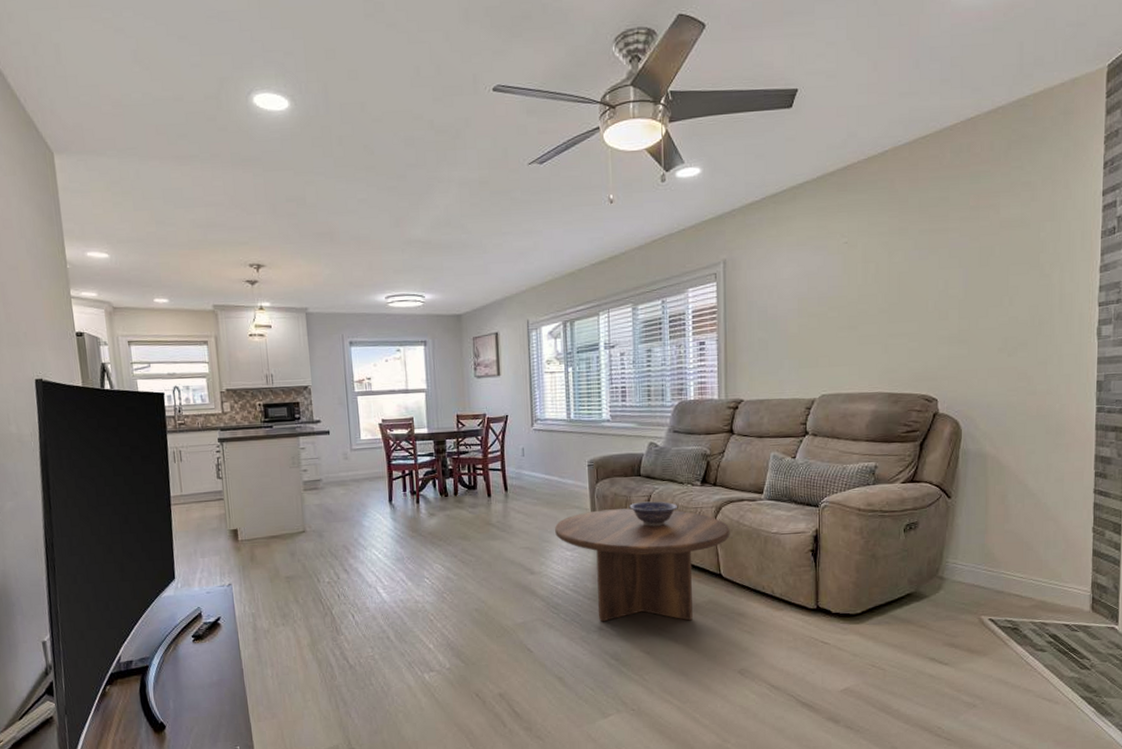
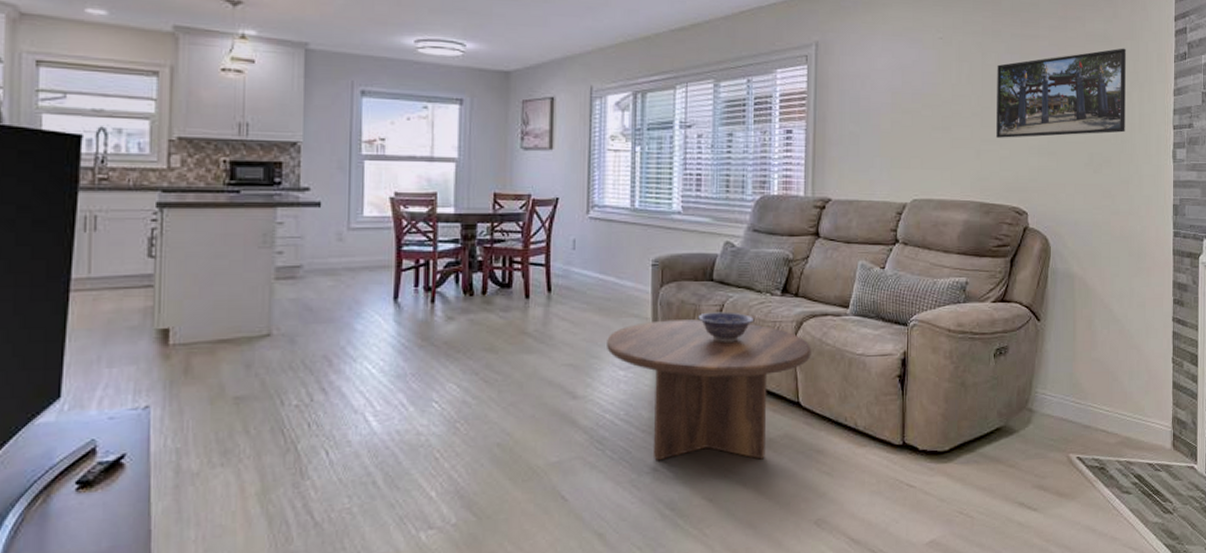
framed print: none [904,230,1045,331] -> present [996,48,1126,138]

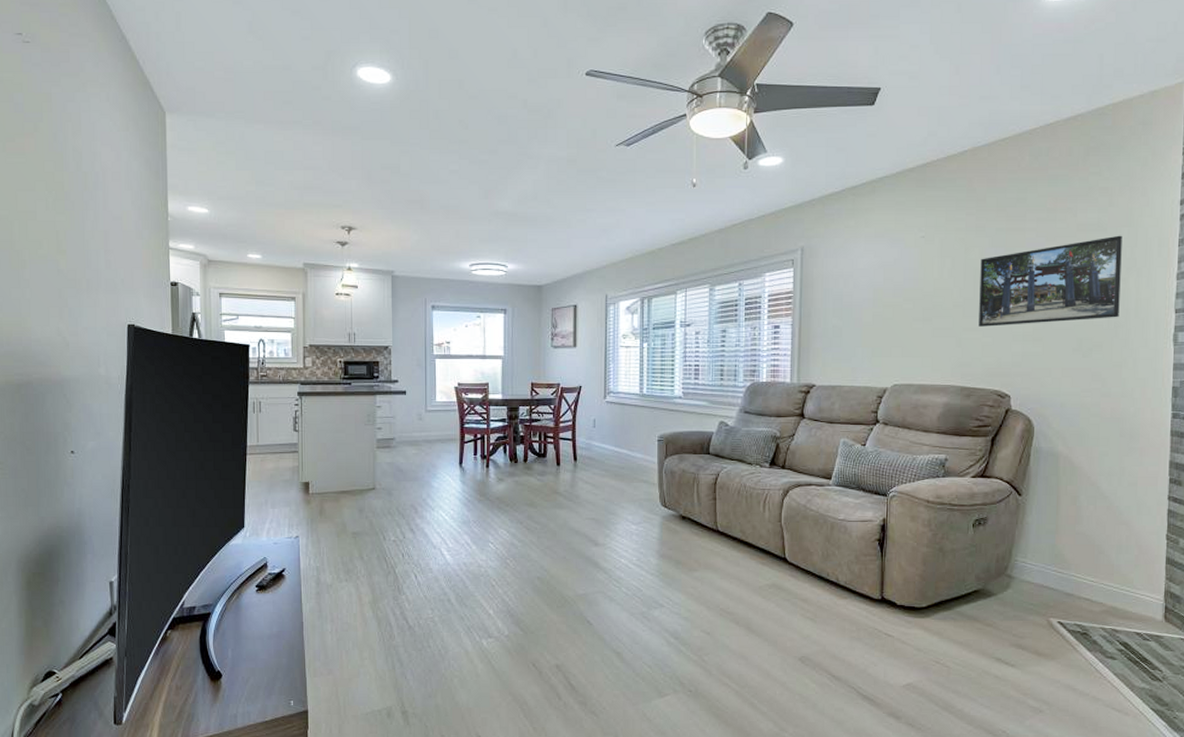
coffee table: present [607,319,811,461] -> none [622,486,797,603]
decorative bowl: present [698,312,755,342] -> none [697,480,746,505]

